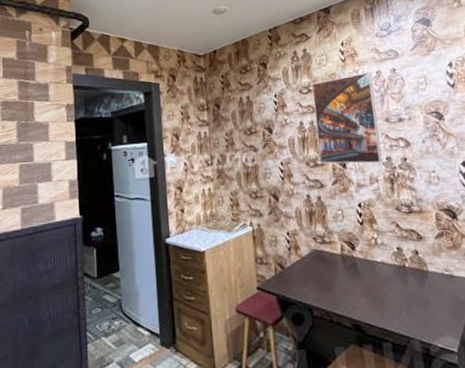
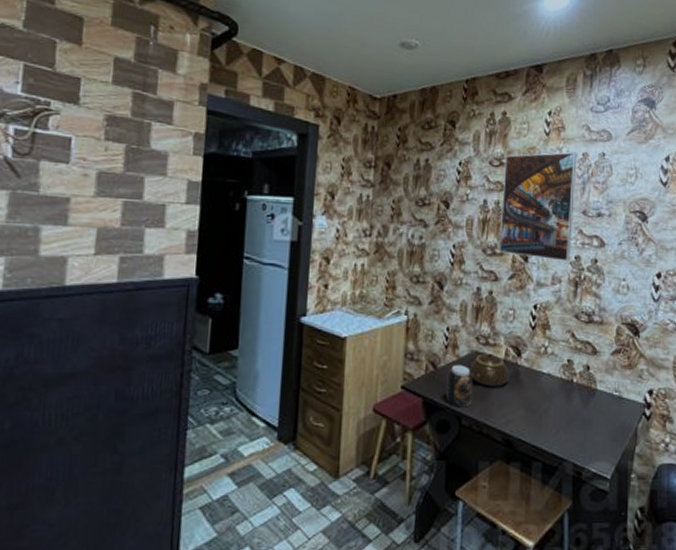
jar: none [294,263,319,301] -> present [446,364,474,408]
teapot: none [312,250,349,279] -> present [469,353,510,387]

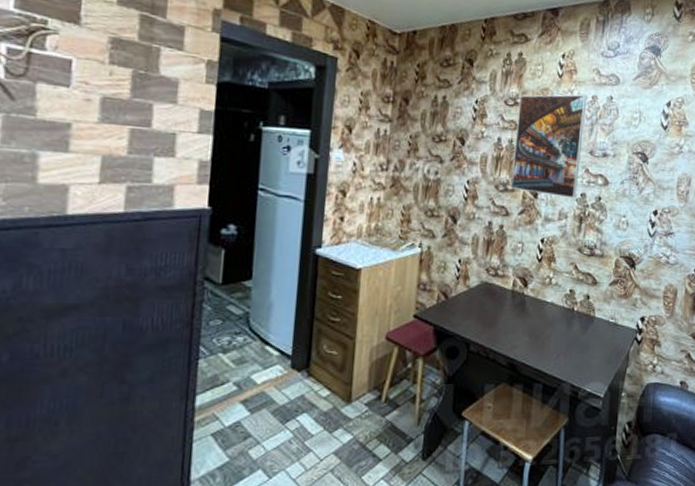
jar: present [446,364,474,408] -> none [456,294,483,335]
teapot: present [469,353,510,387] -> none [479,284,516,315]

